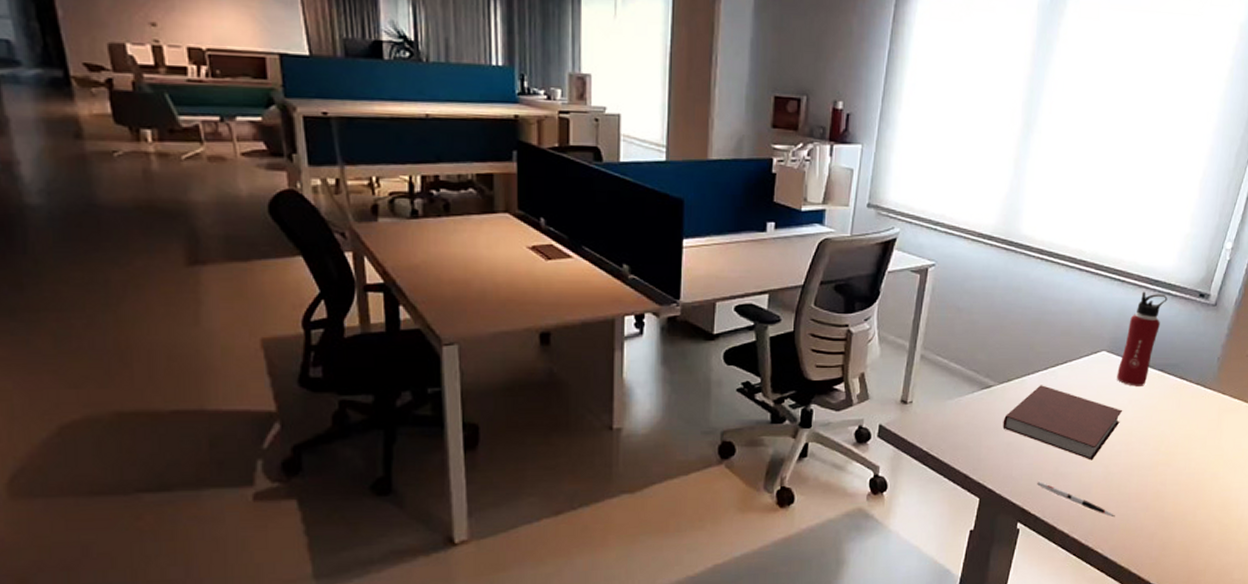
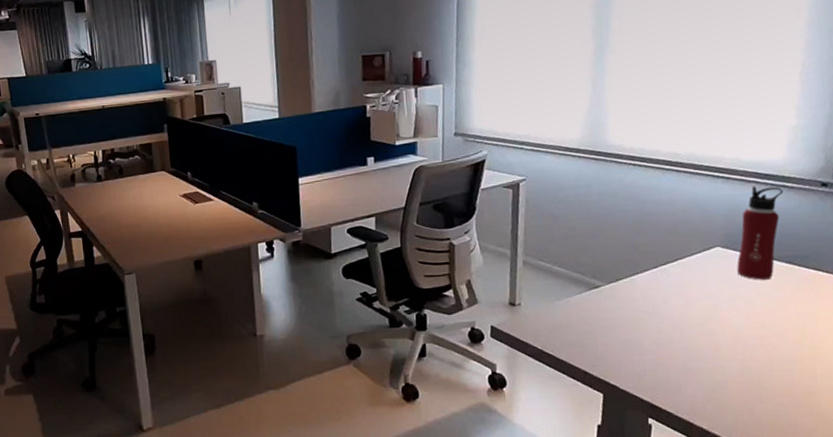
notebook: present [1002,385,1123,461] -> none [616,283,751,356]
pen: present [1037,482,1115,518] -> none [664,377,761,414]

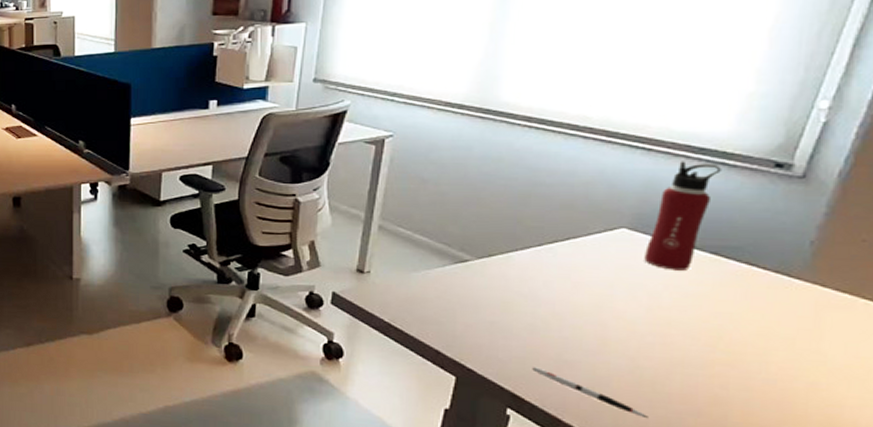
pen: none [664,377,761,414] -> present [532,367,648,419]

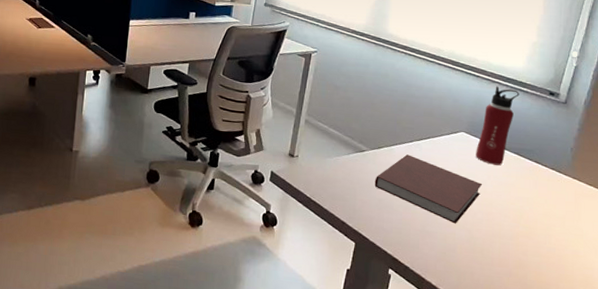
notebook: none [483,262,656,350] -> present [374,154,483,224]
pen: present [532,367,648,419] -> none [406,236,480,278]

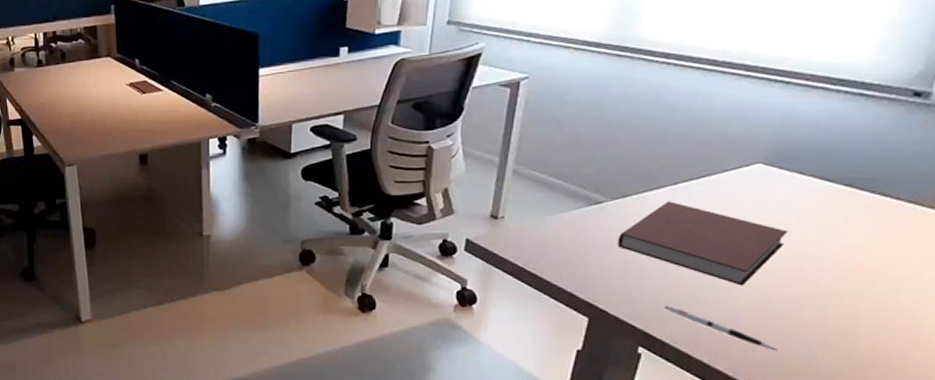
pen: none [406,236,480,278] -> present [664,305,777,351]
water bottle: present [476,86,520,166] -> none [779,93,860,204]

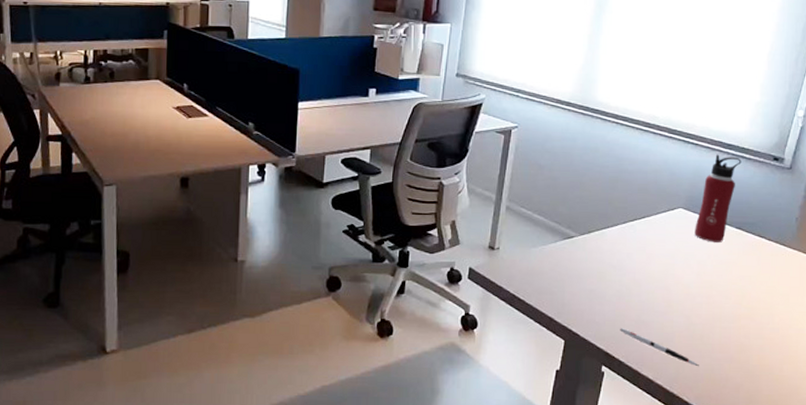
notebook: present [617,201,789,286] -> none [585,237,702,311]
water bottle: none [779,93,860,204] -> present [695,154,742,243]

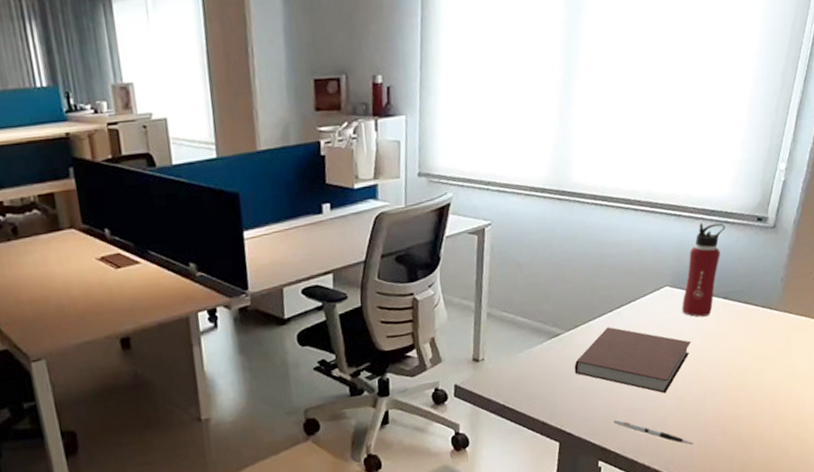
notebook: none [585,237,702,311] -> present [574,327,691,394]

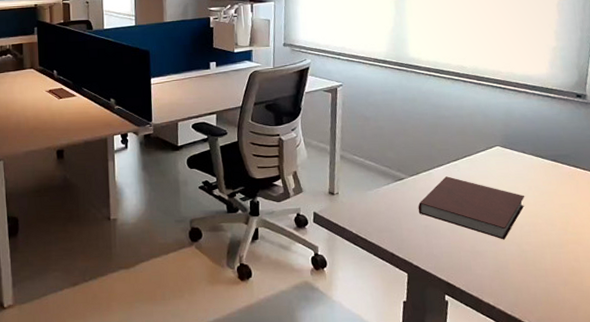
pen: present [614,419,693,445] -> none [457,259,536,291]
water bottle: present [682,223,726,317] -> none [513,95,548,175]

